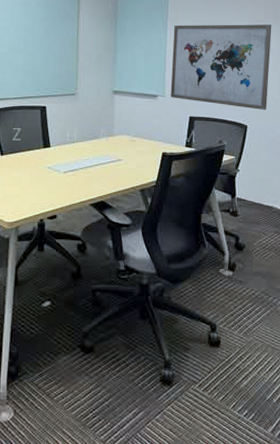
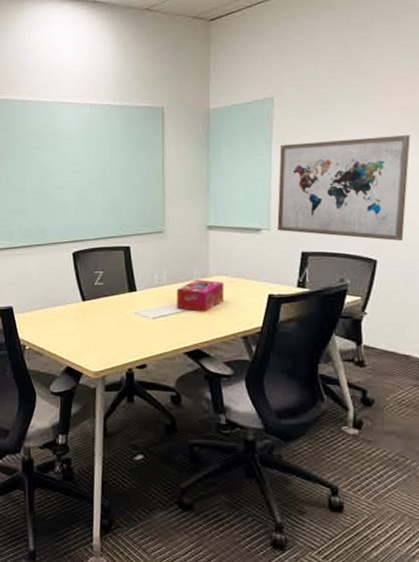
tissue box: none [85,138,126,167] -> present [176,279,225,312]

